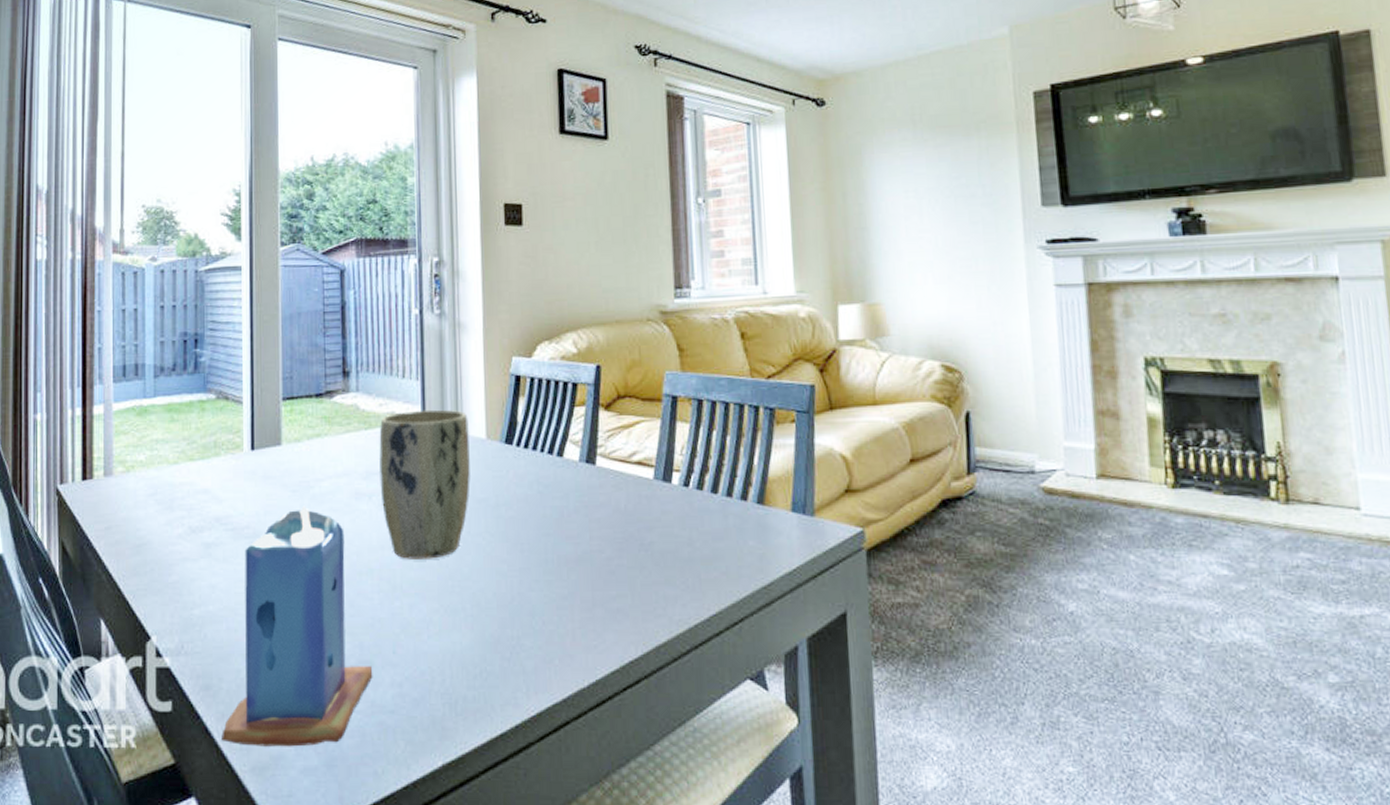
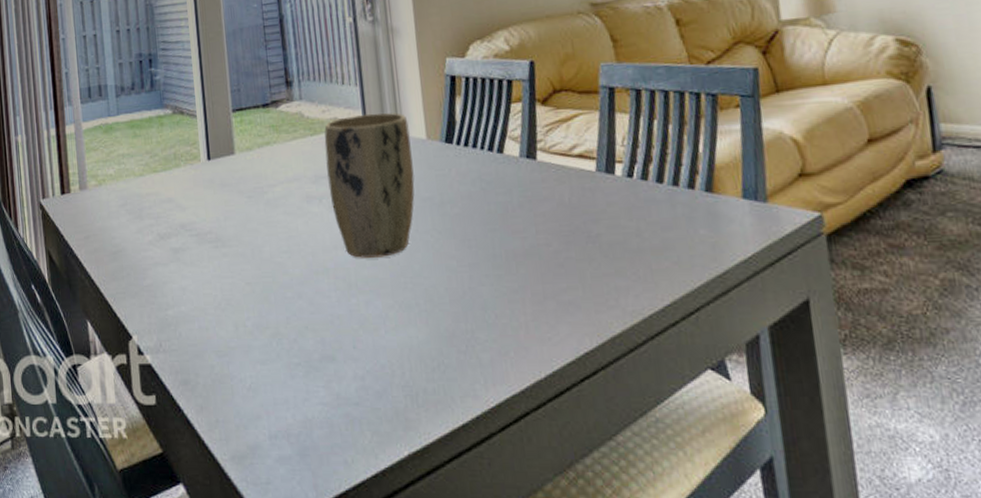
candle: present [221,505,373,747] -> none [202,210,337,437]

